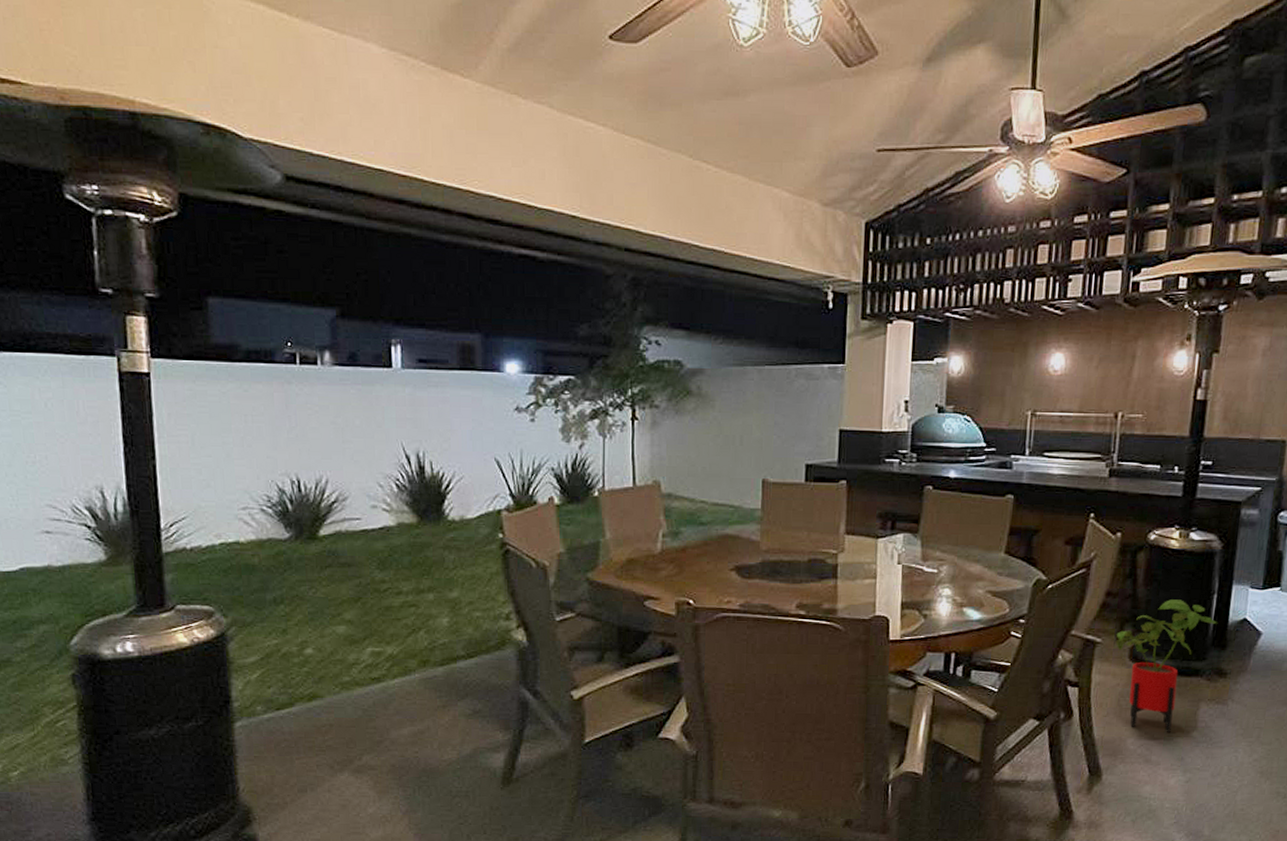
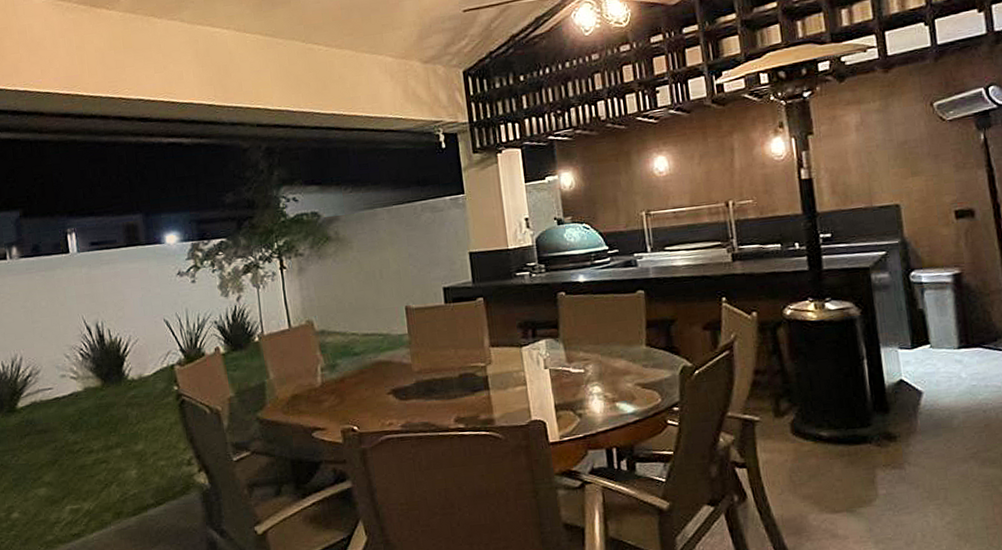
house plant: present [1116,599,1218,732] -> none [774,369,875,504]

